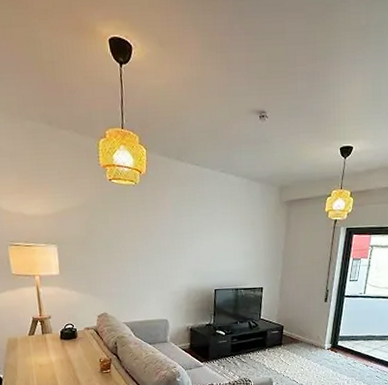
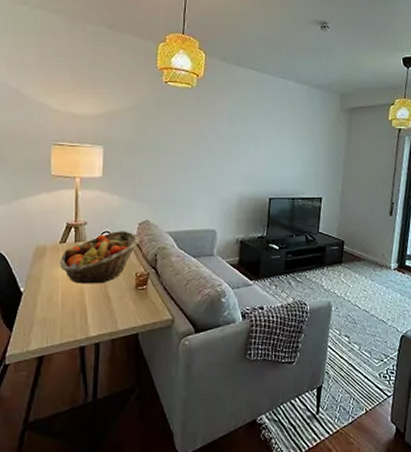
fruit basket: none [31,323,101,370] -> present [60,231,141,284]

